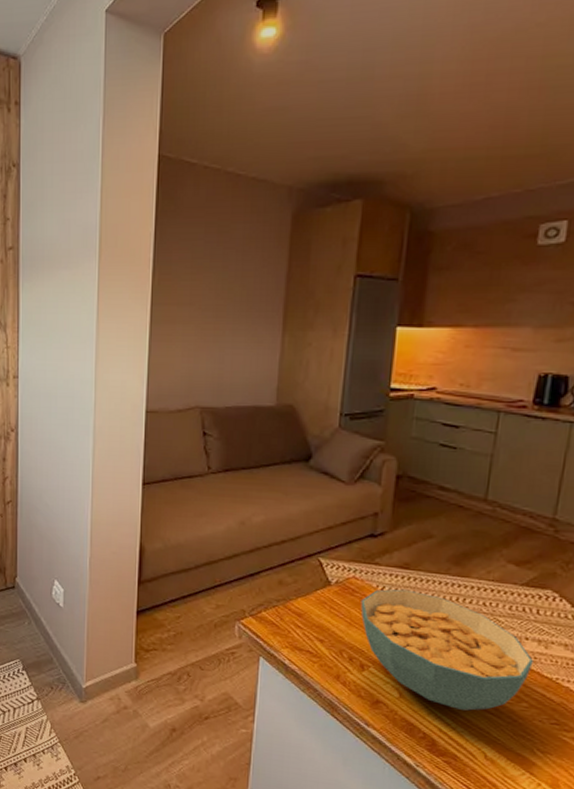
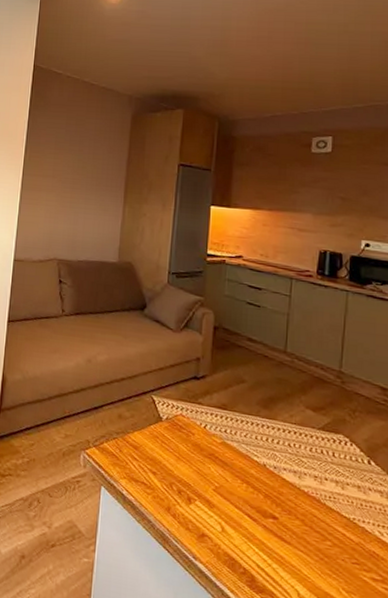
cereal bowl: present [360,589,534,711] -> none [187,427,333,547]

